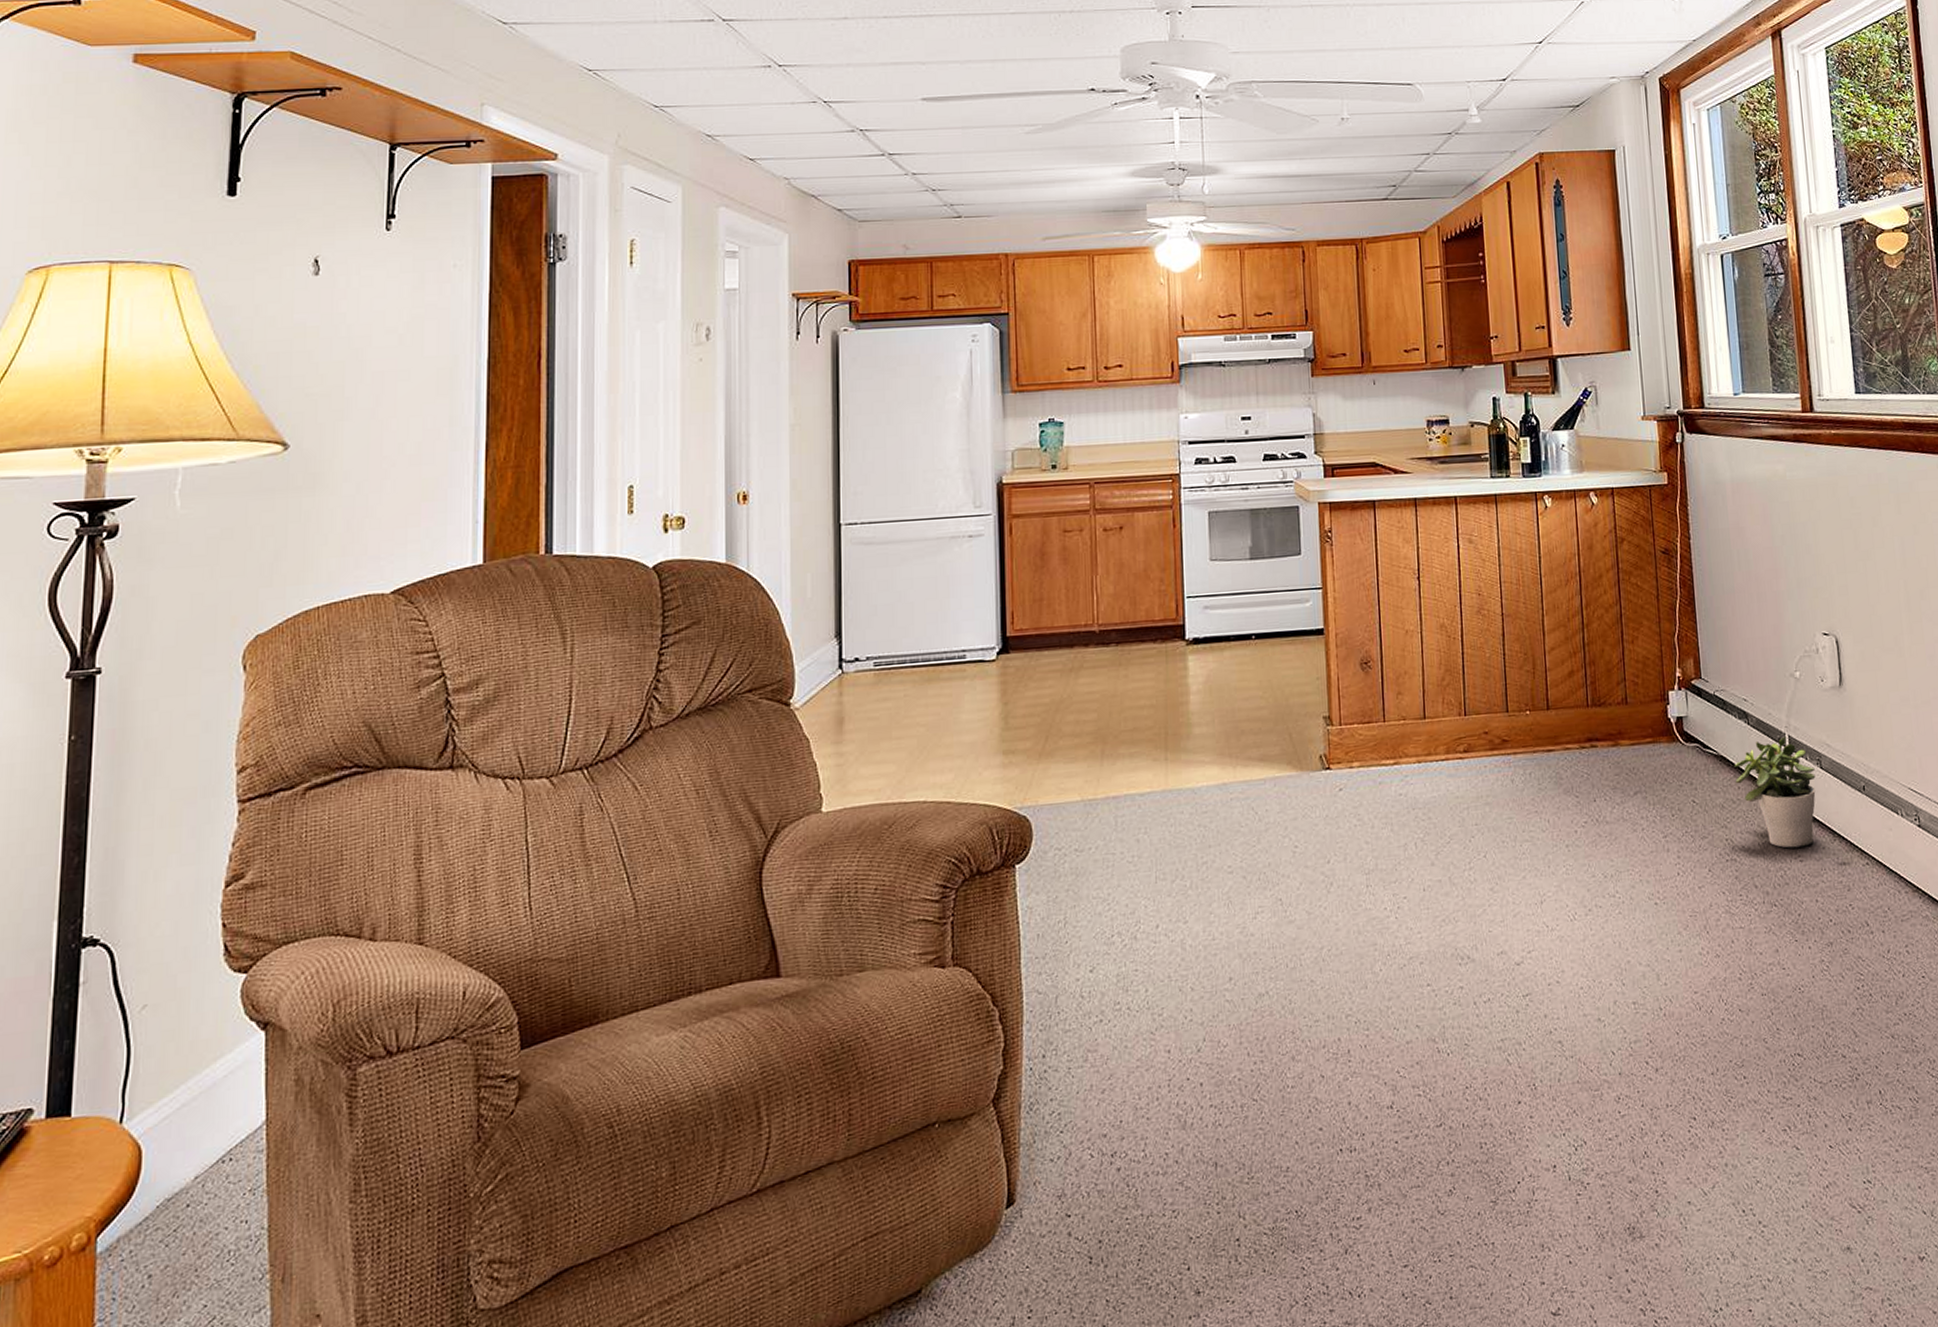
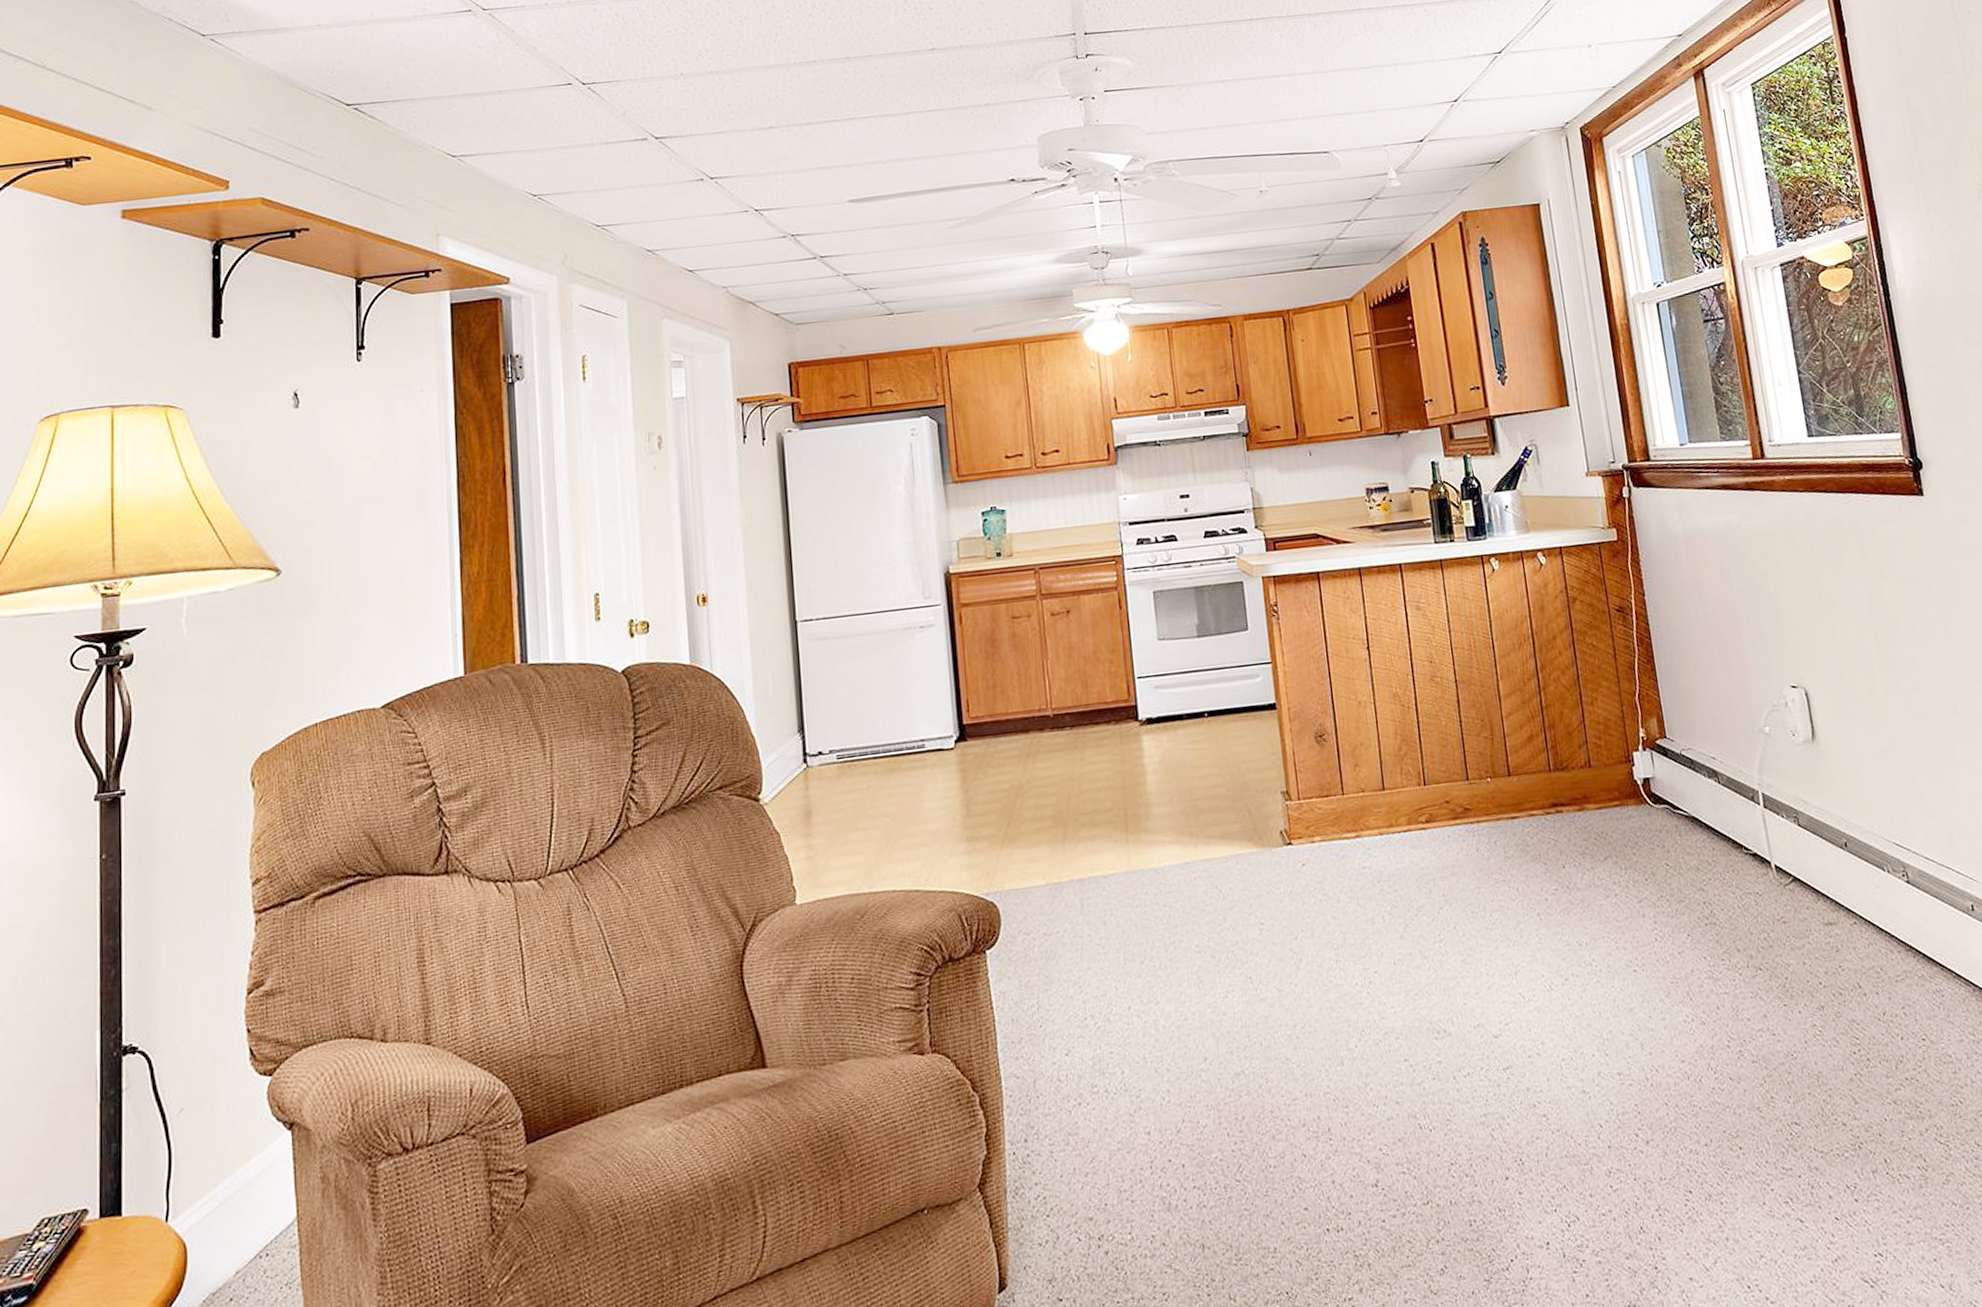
potted plant: present [1734,736,1816,849] -> none [1707,794,1796,910]

